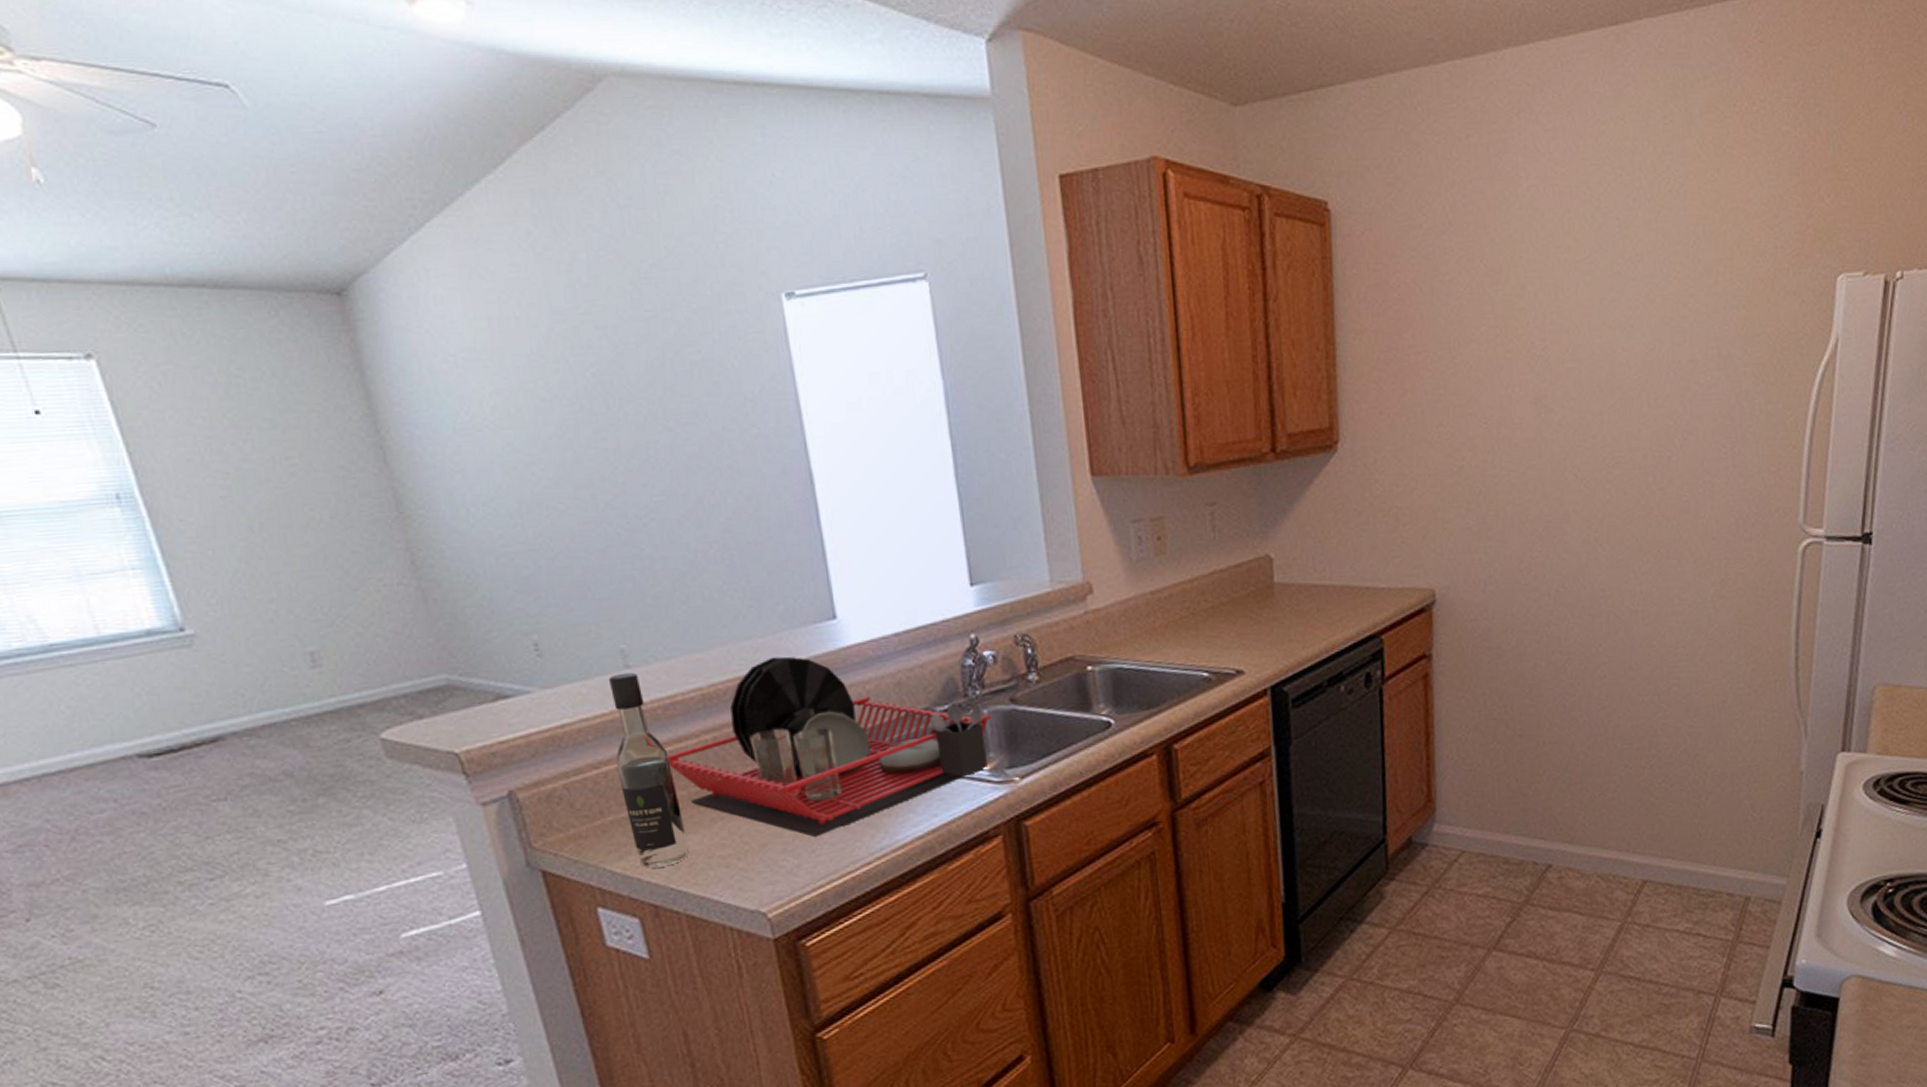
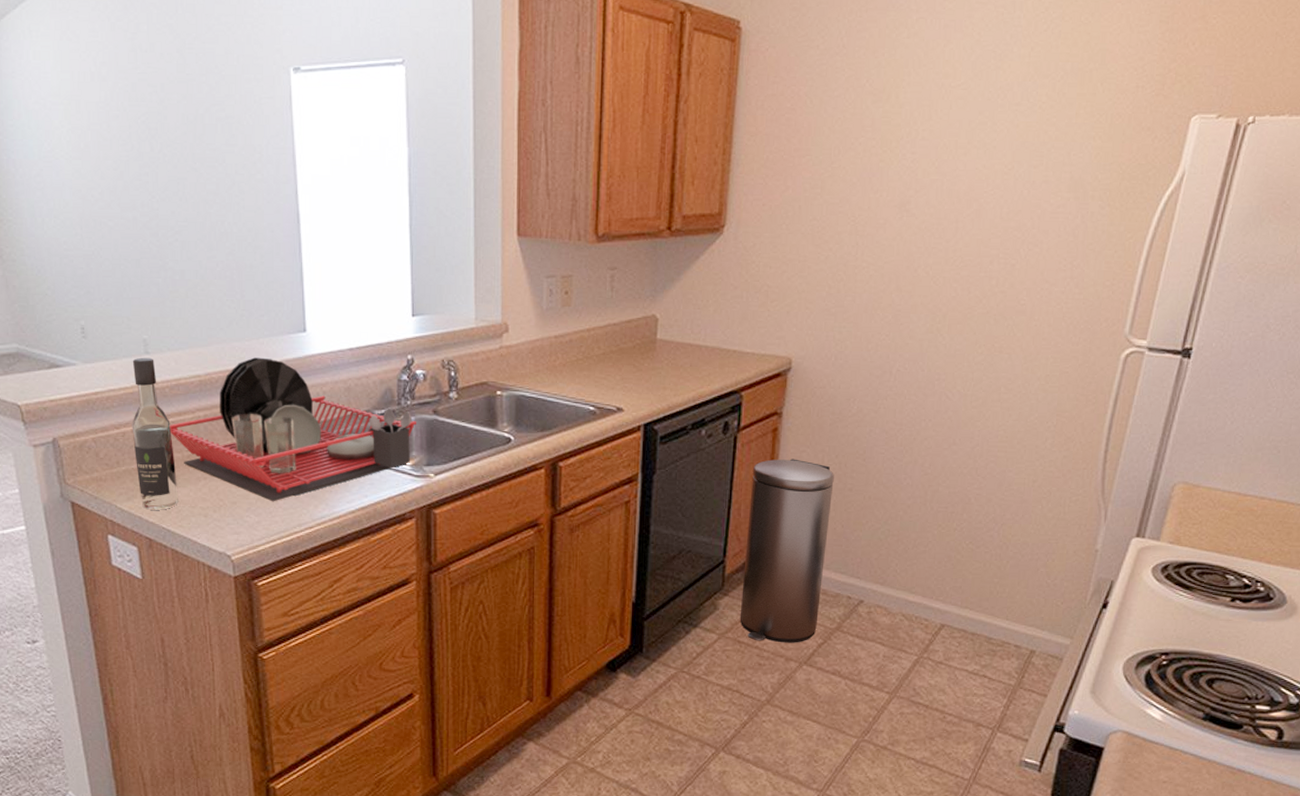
pedal bin: none [1405,707,1503,930] -> present [740,459,834,643]

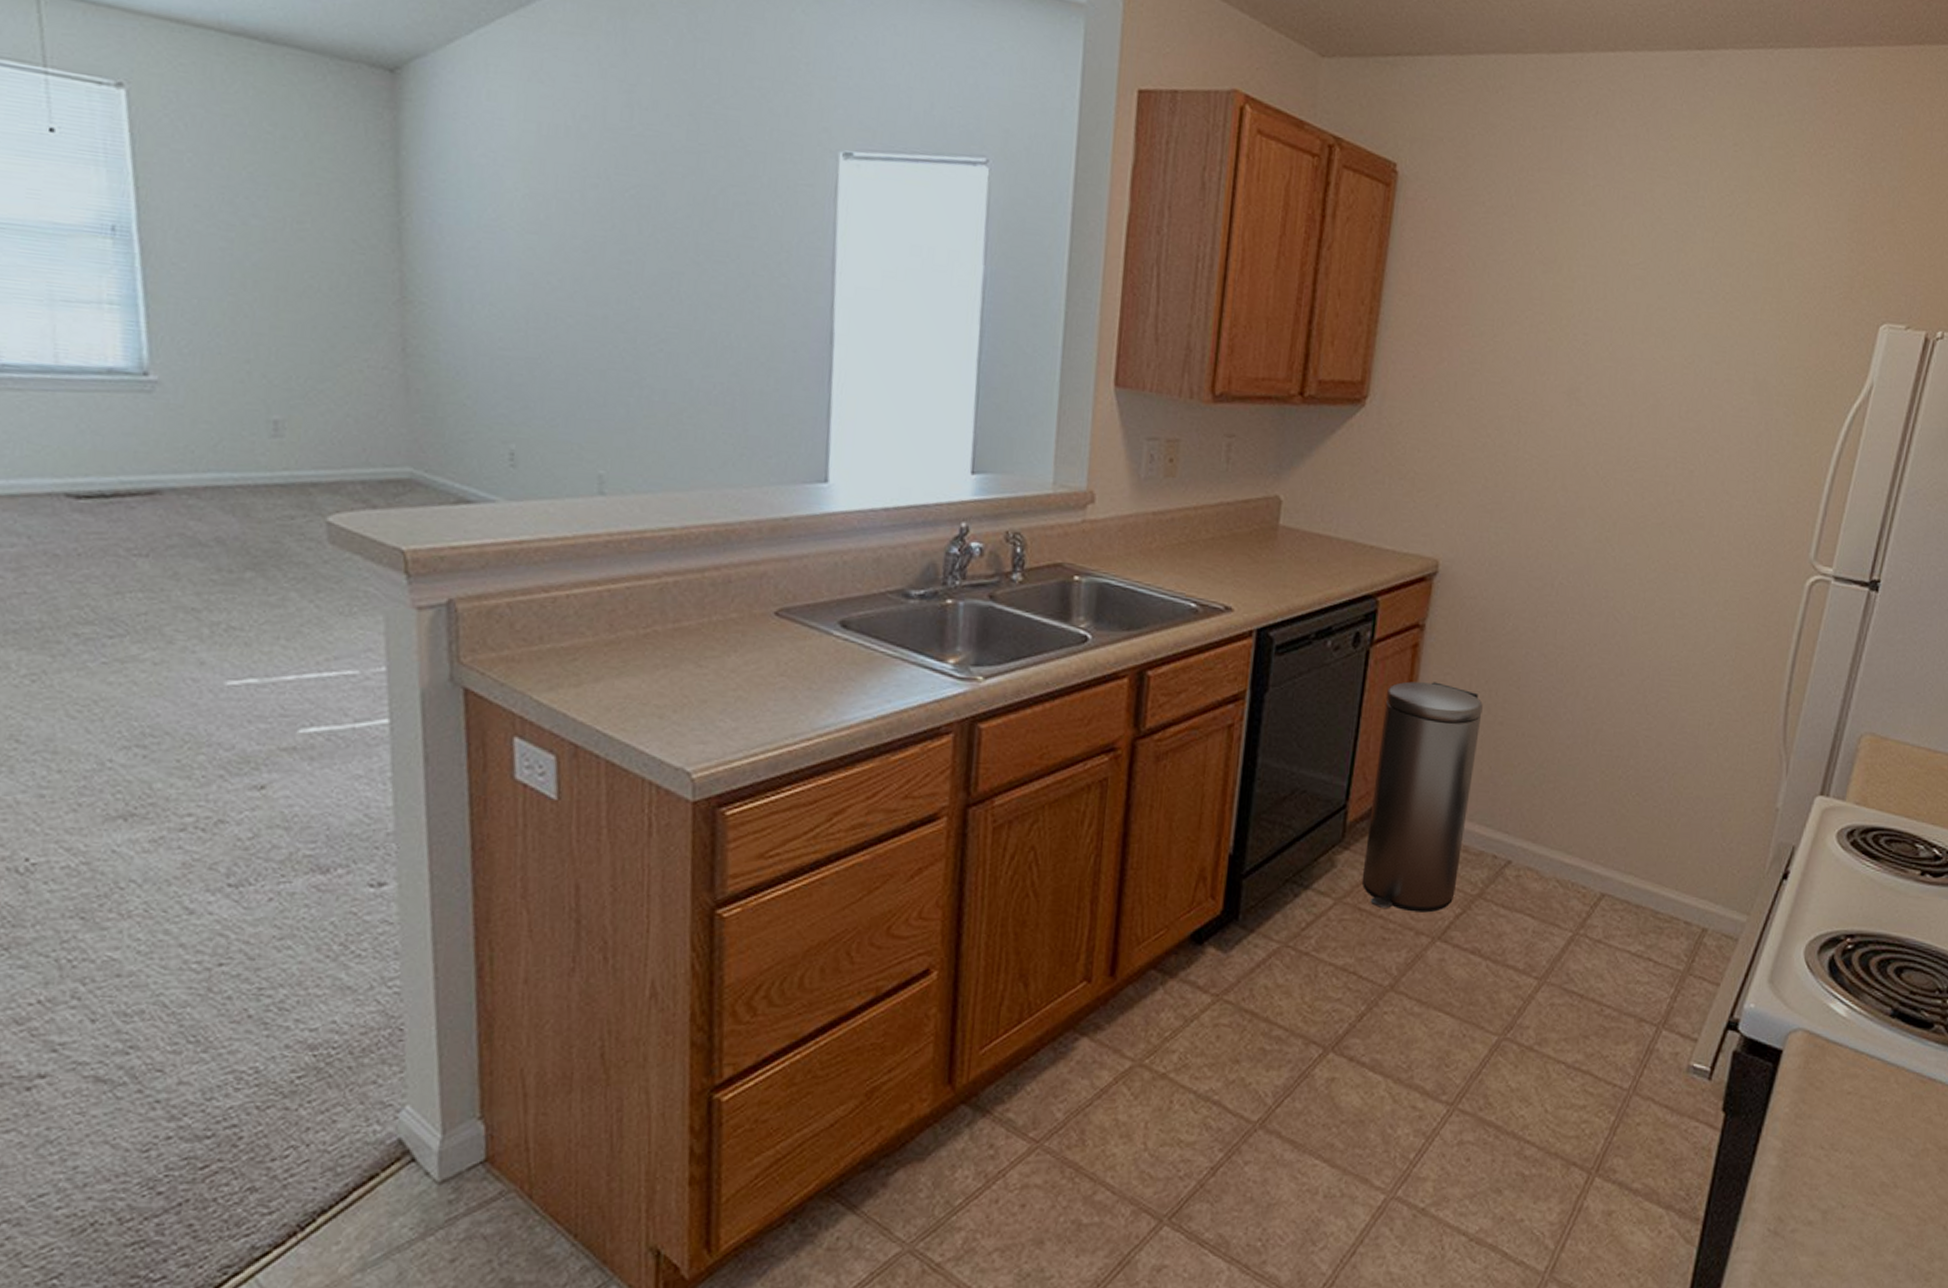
bottle: present [132,357,180,510] -> none [567,498,626,706]
dish rack: present [169,357,416,502] -> none [622,510,965,703]

